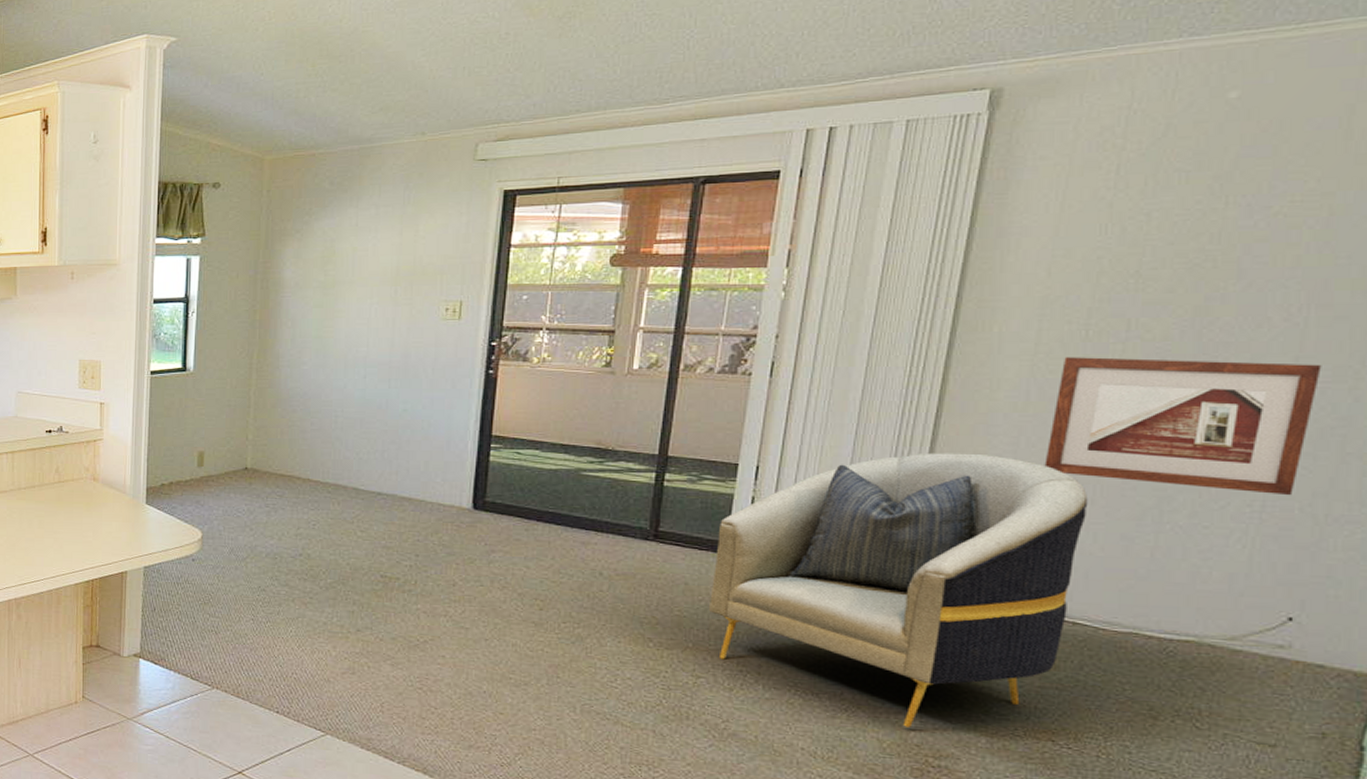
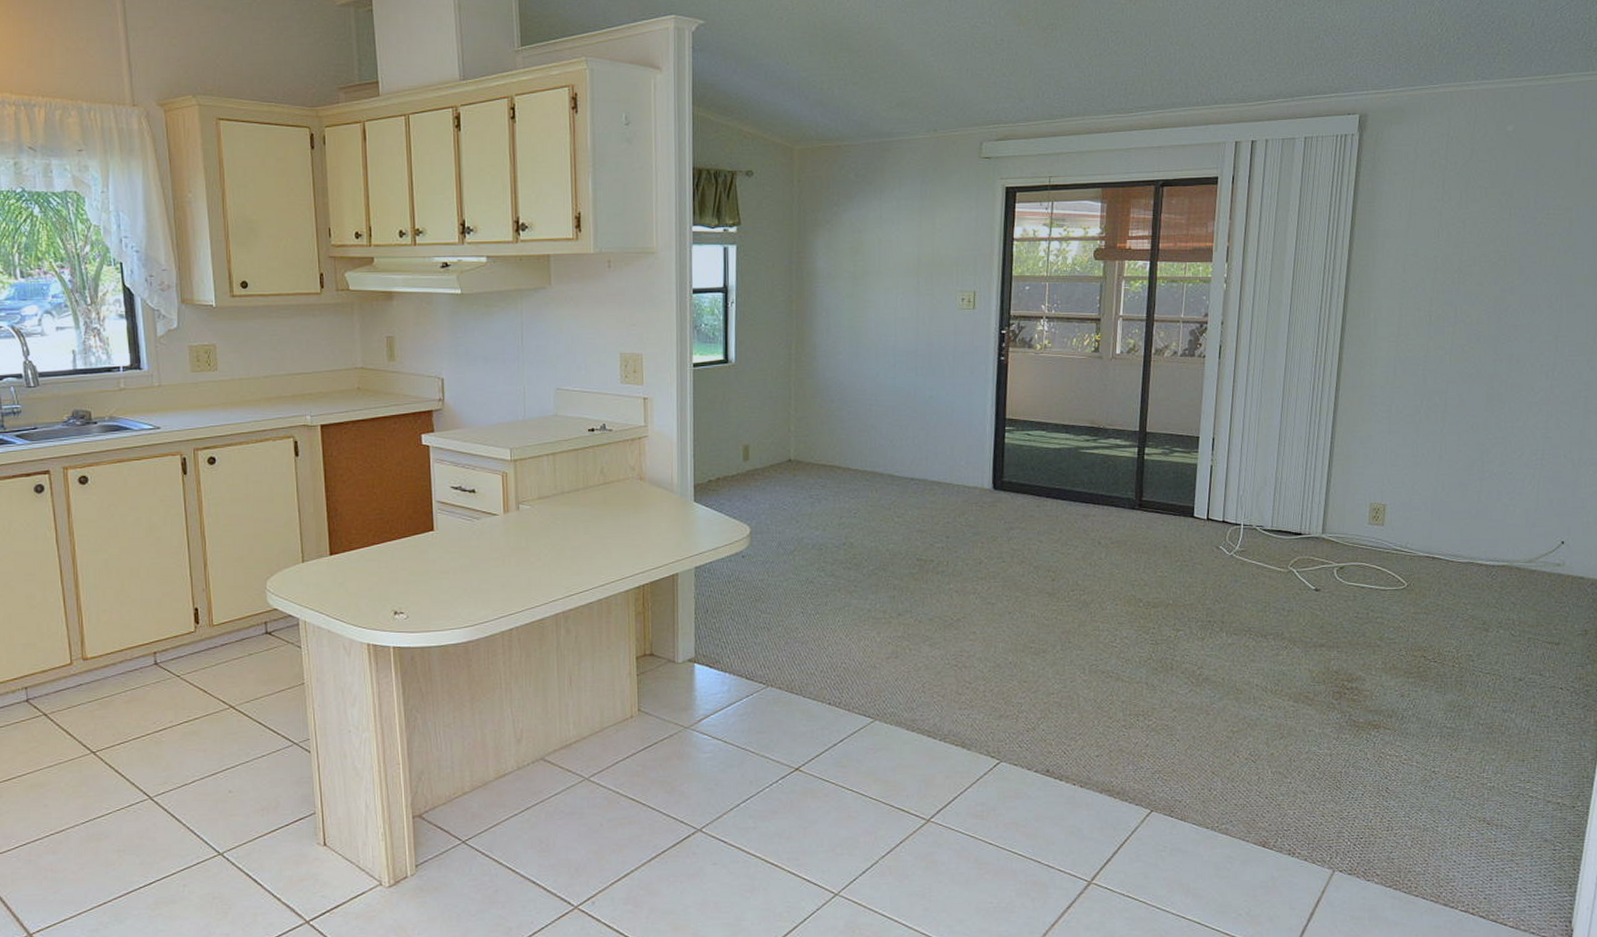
armchair: present [709,452,1089,727] -> none [1183,420,1438,657]
picture frame: present [1044,357,1322,496] -> none [1408,338,1571,446]

